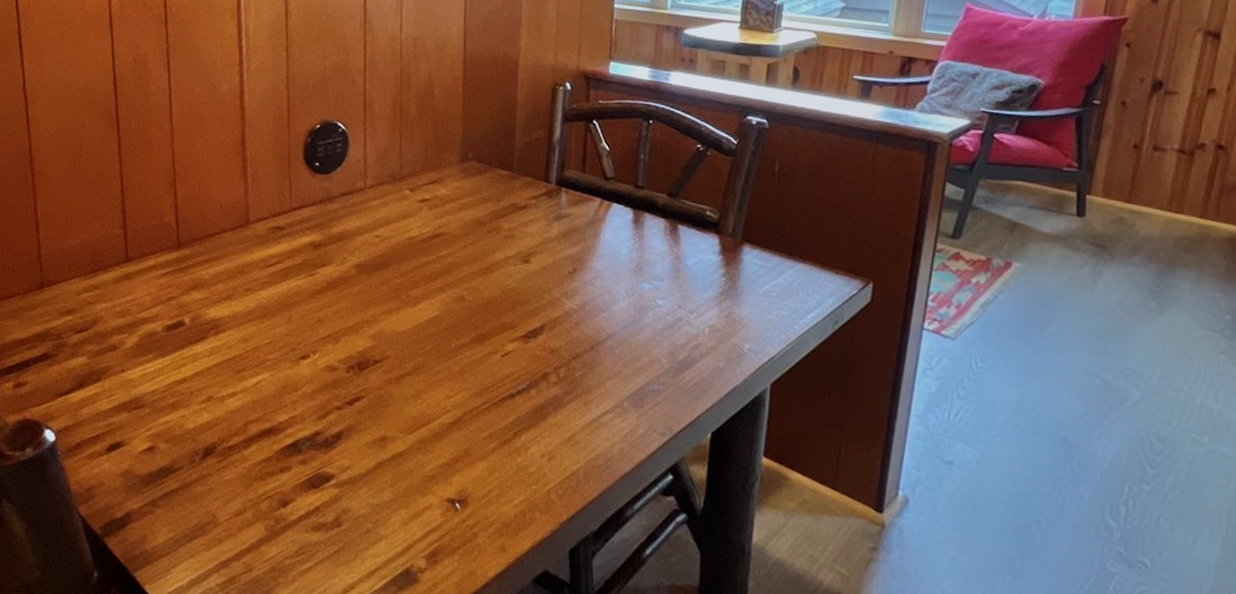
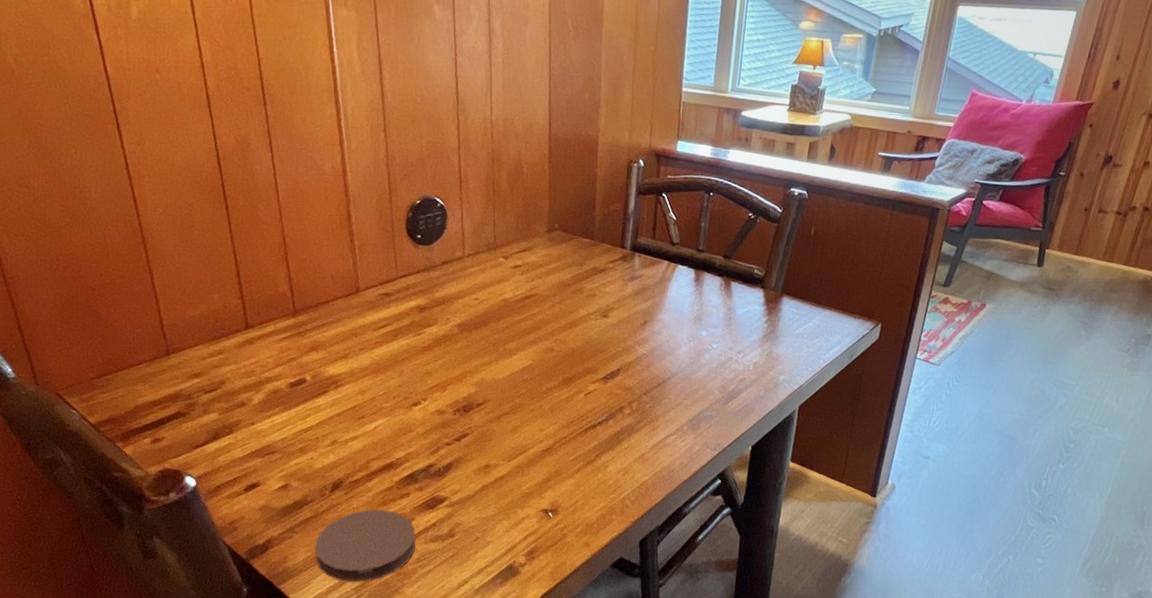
coaster: none [178,484,295,577] -> present [315,509,416,582]

